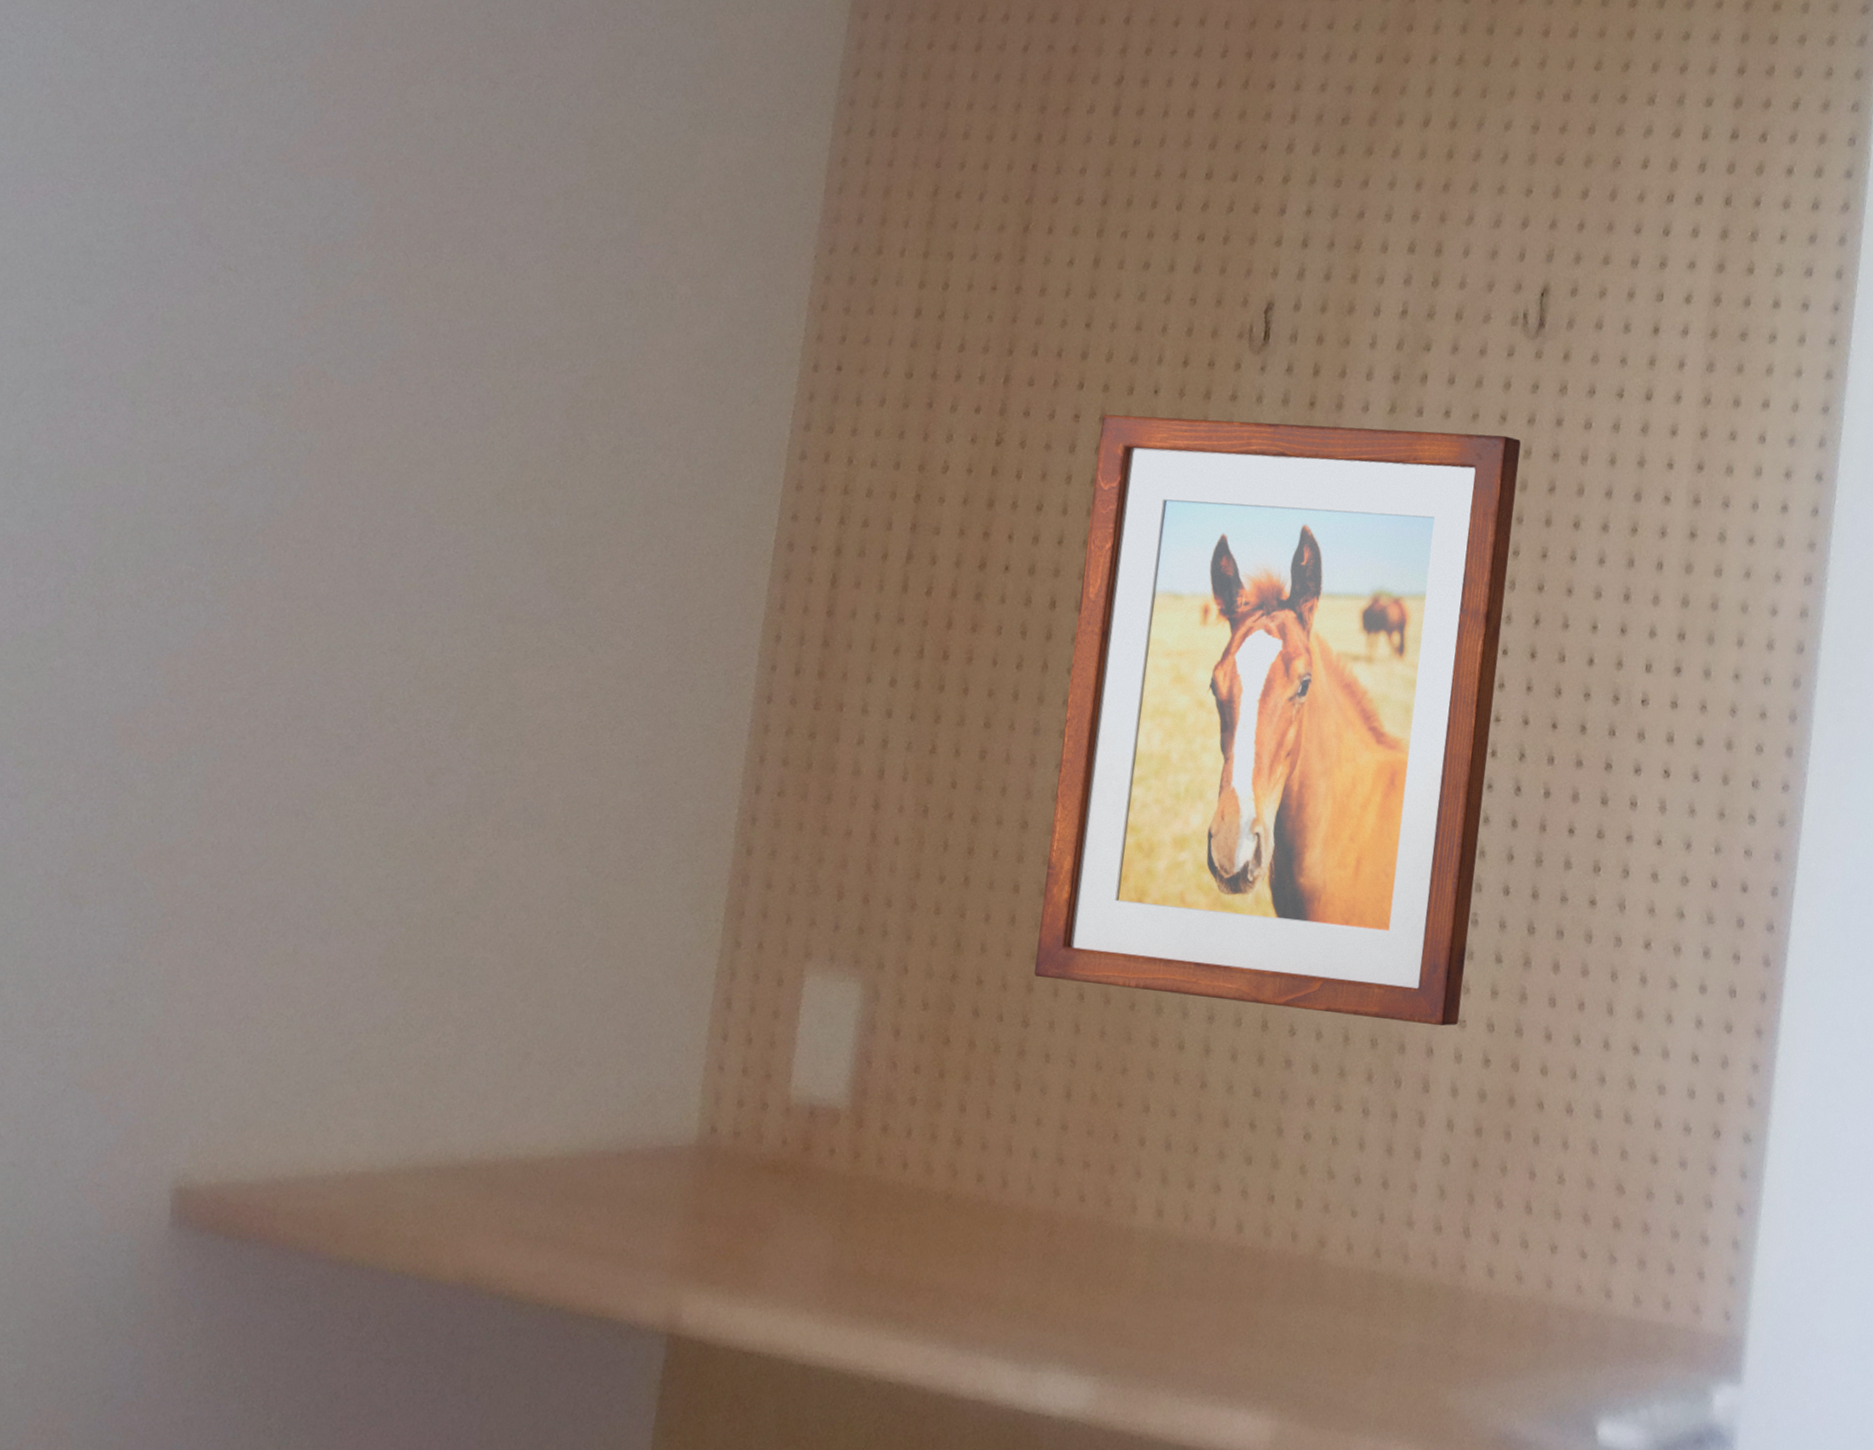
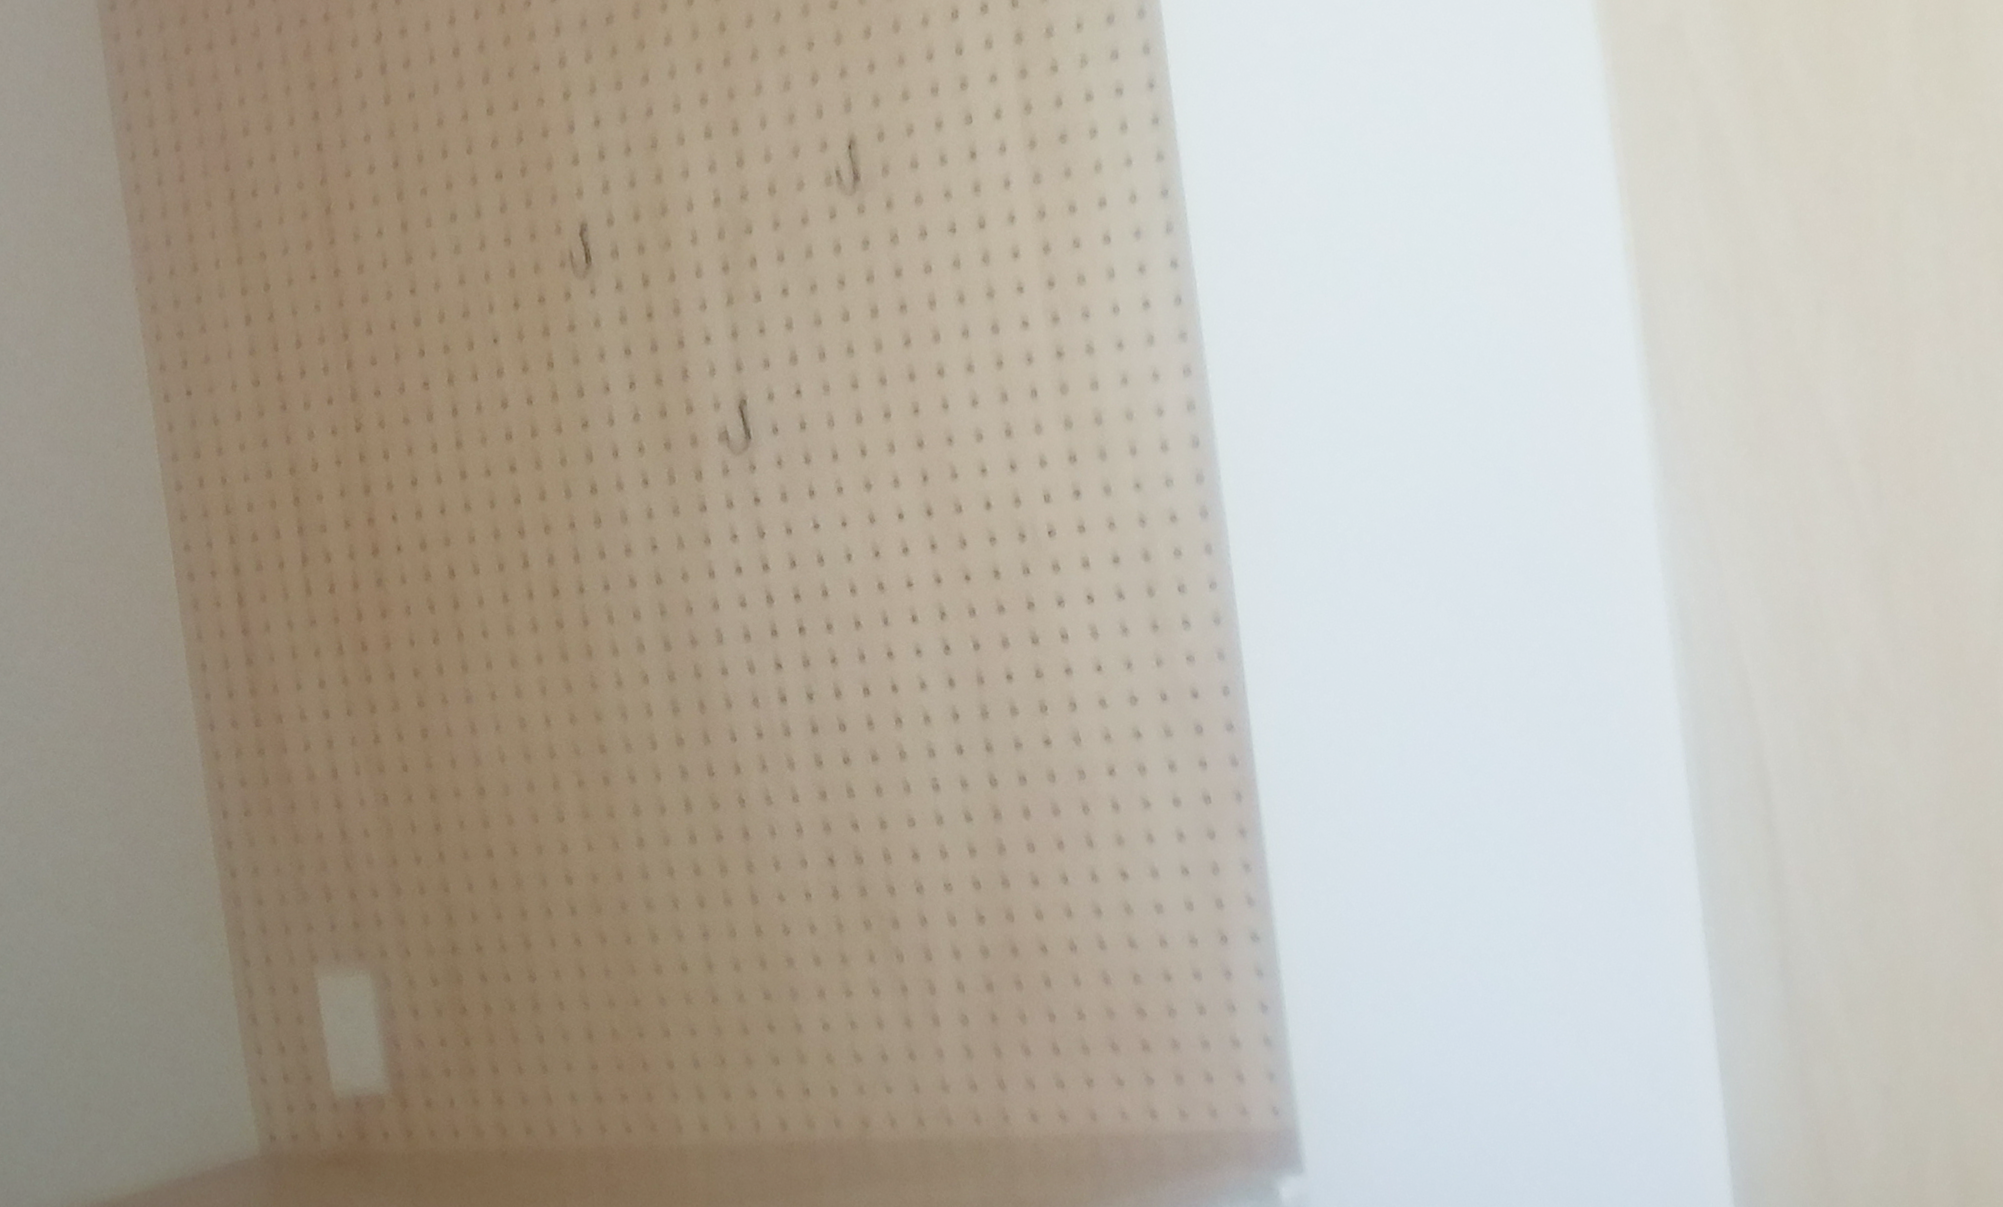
wall art: present [1033,414,1521,1026] -> none [450,299,944,932]

